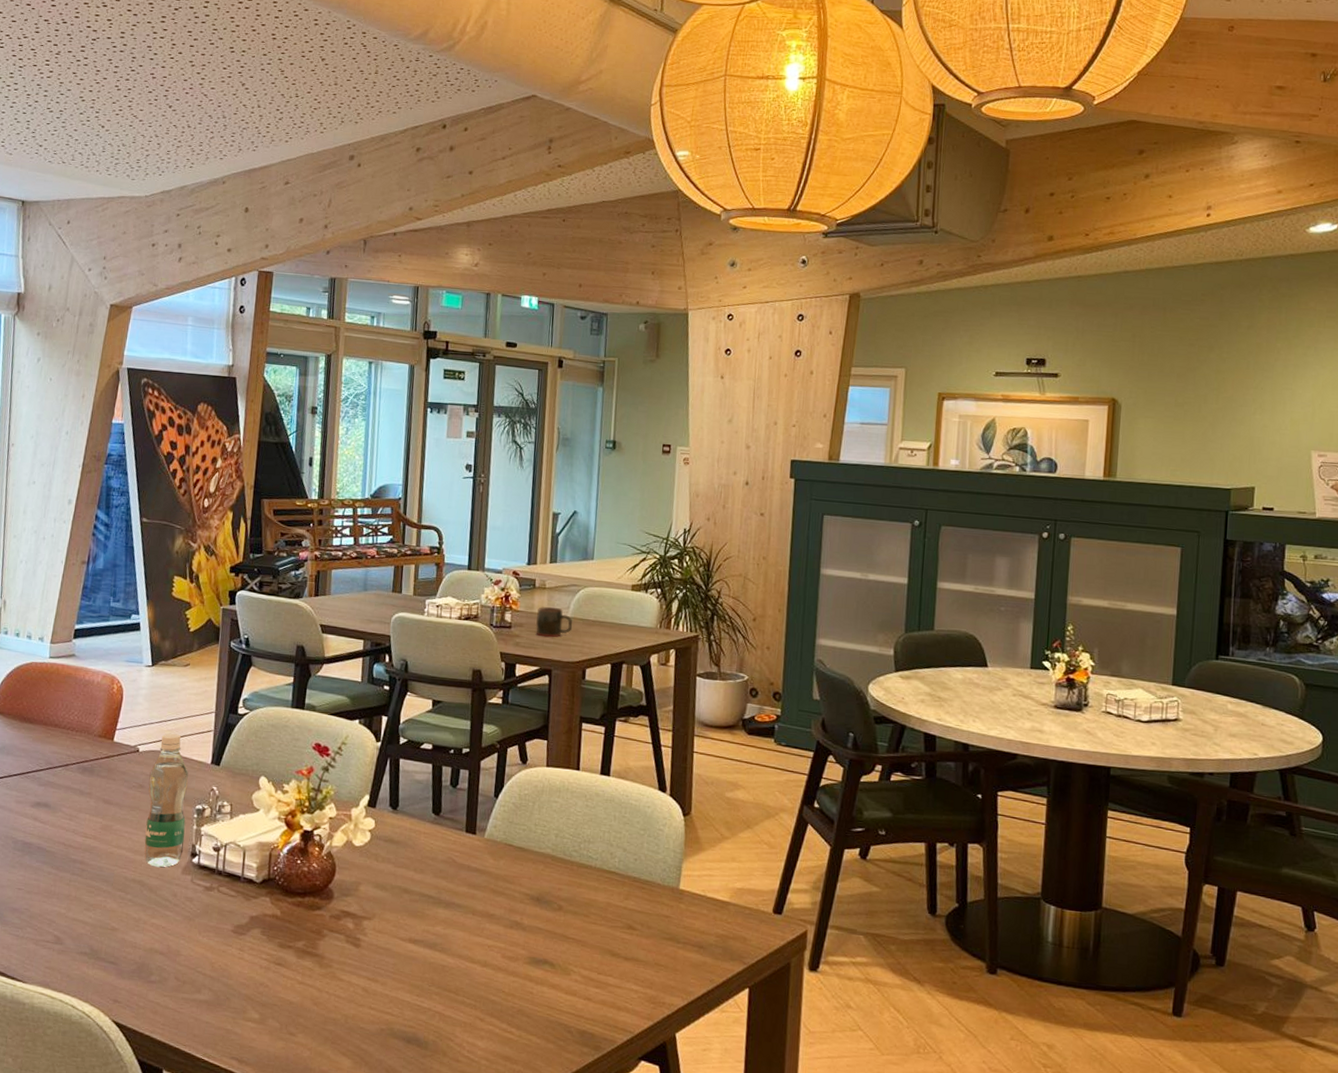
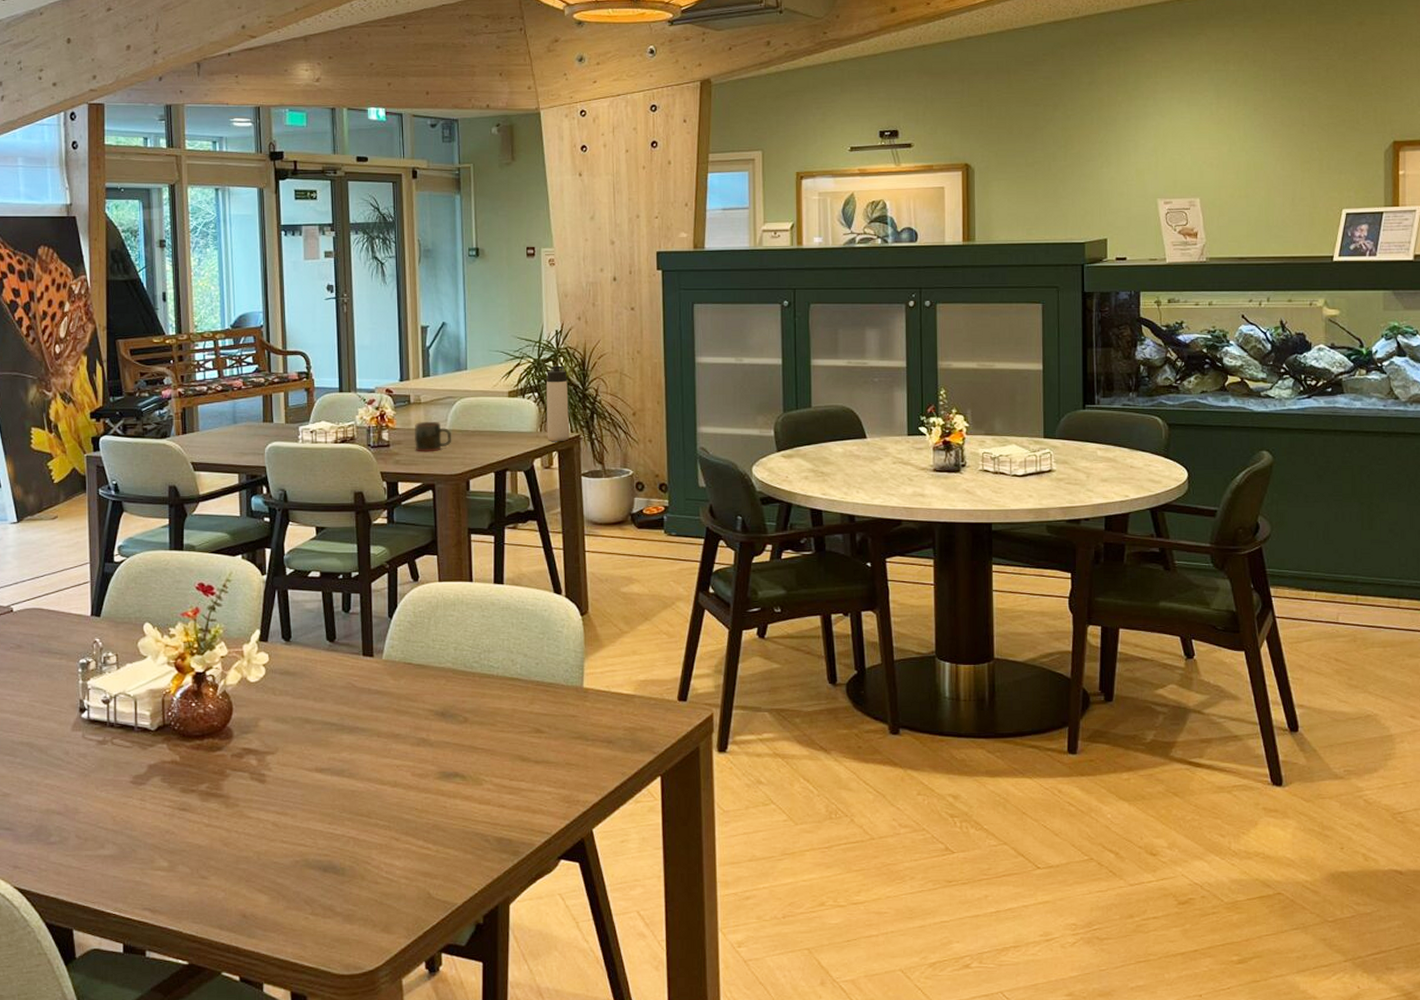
bottle: present [144,733,189,868] -> none [27,589,71,727]
thermos bottle: none [665,563,692,640] -> present [547,365,570,441]

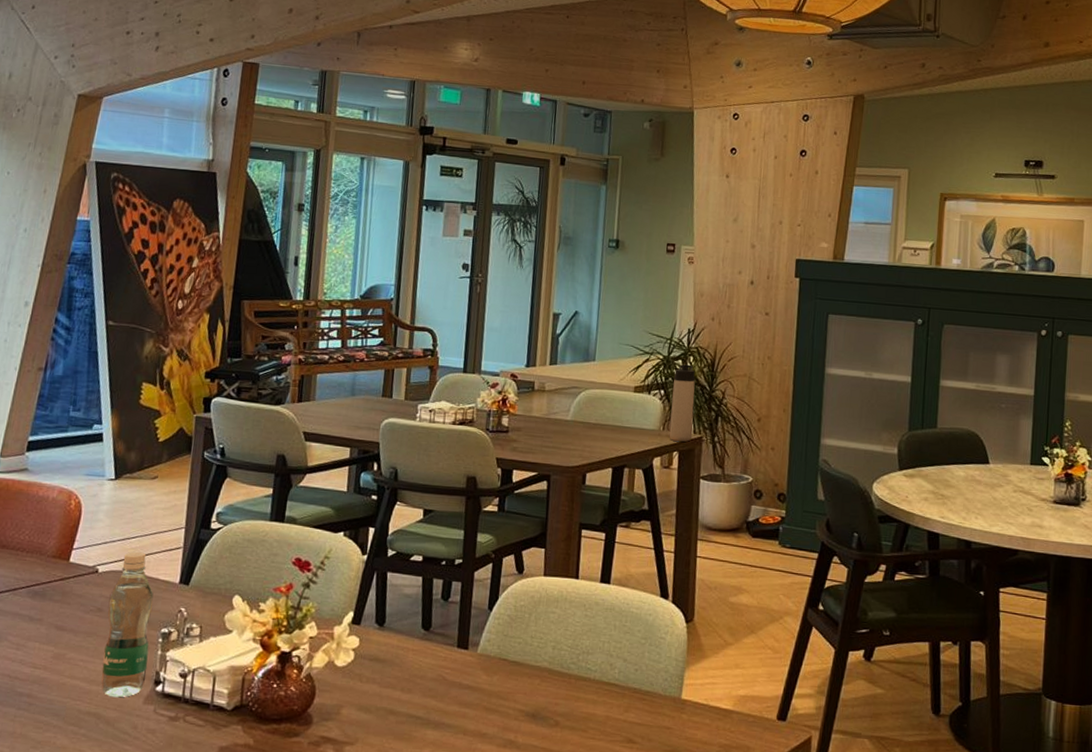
bottle: none [27,589,71,727] -> present [101,551,154,698]
mug: present [414,421,452,452] -> none [533,410,573,442]

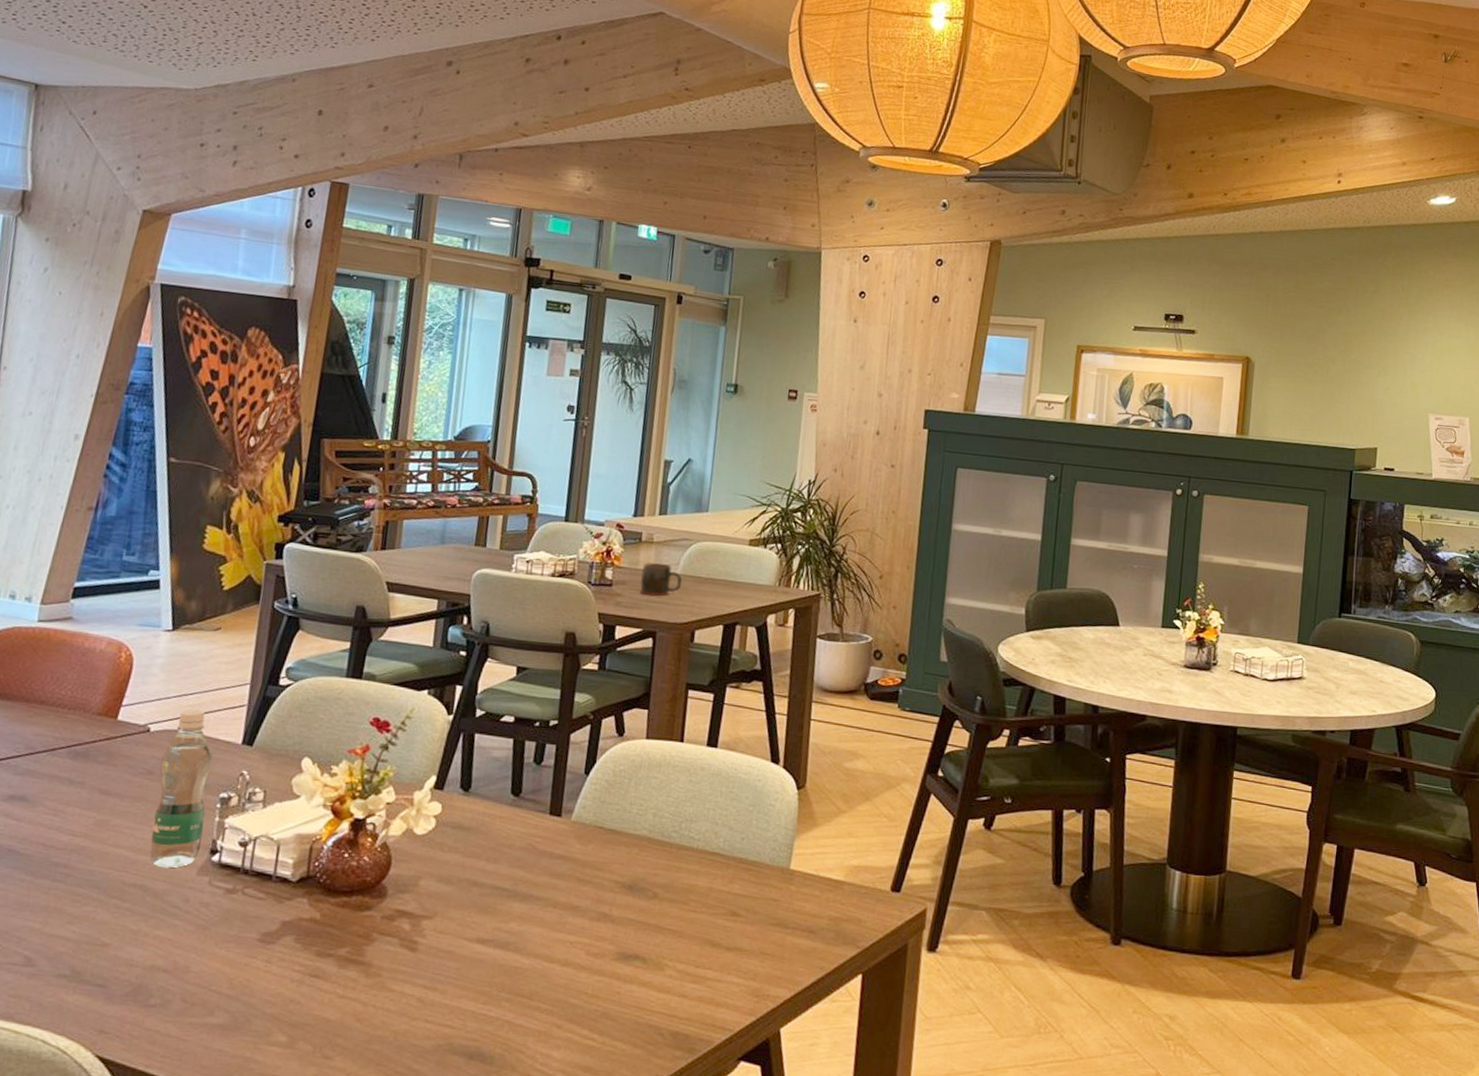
mug: none [533,410,573,442] -> present [639,562,682,597]
thermos bottle: present [669,364,696,442] -> none [785,517,815,599]

